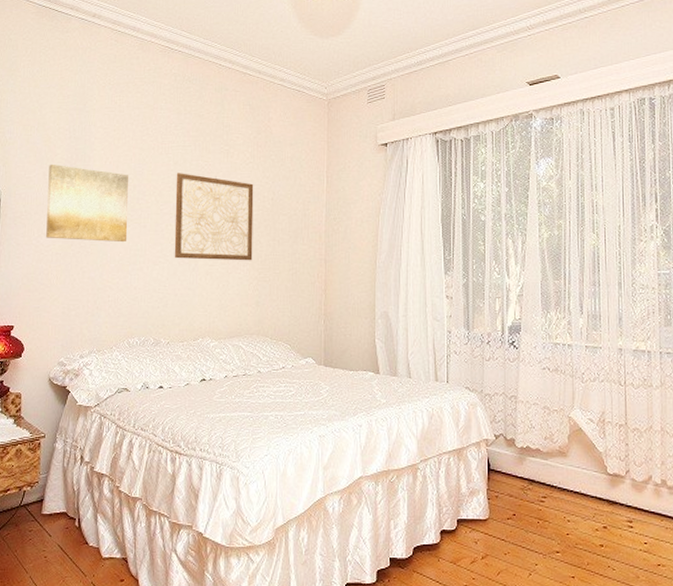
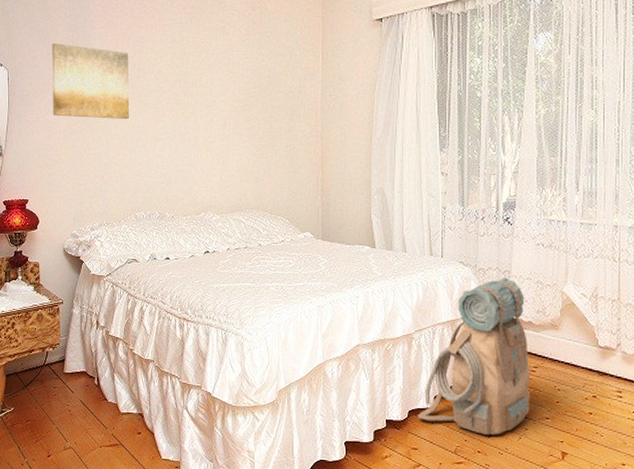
wall art: present [174,173,254,261] -> none [174,50,251,138]
backpack: none [423,402,539,572] -> present [418,277,530,435]

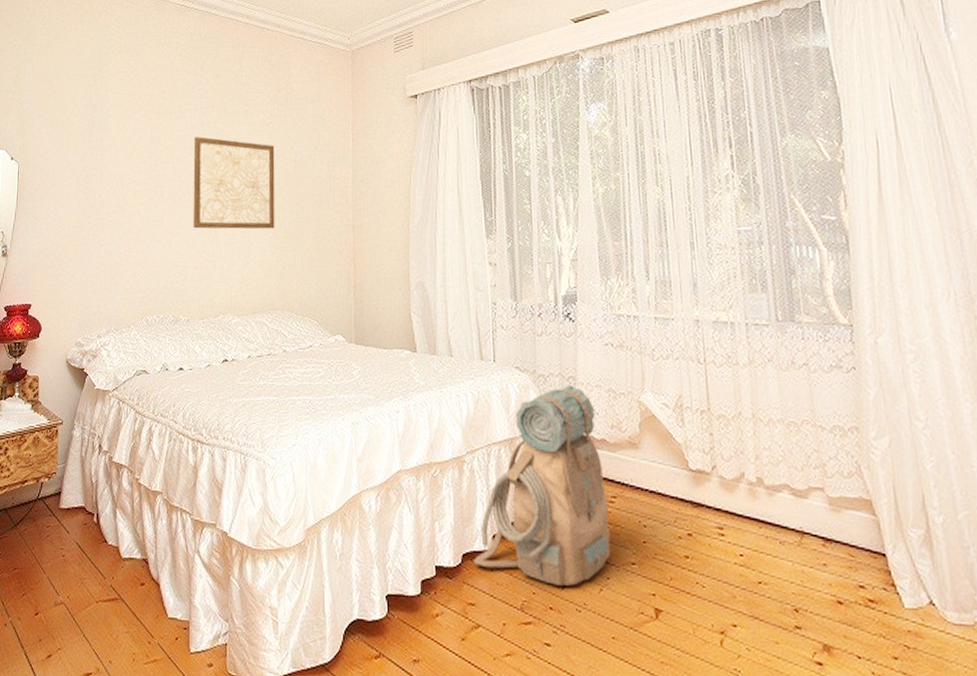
wall art: present [52,42,129,120] -> none [63,133,146,213]
wall art: none [174,50,251,138] -> present [193,137,275,230]

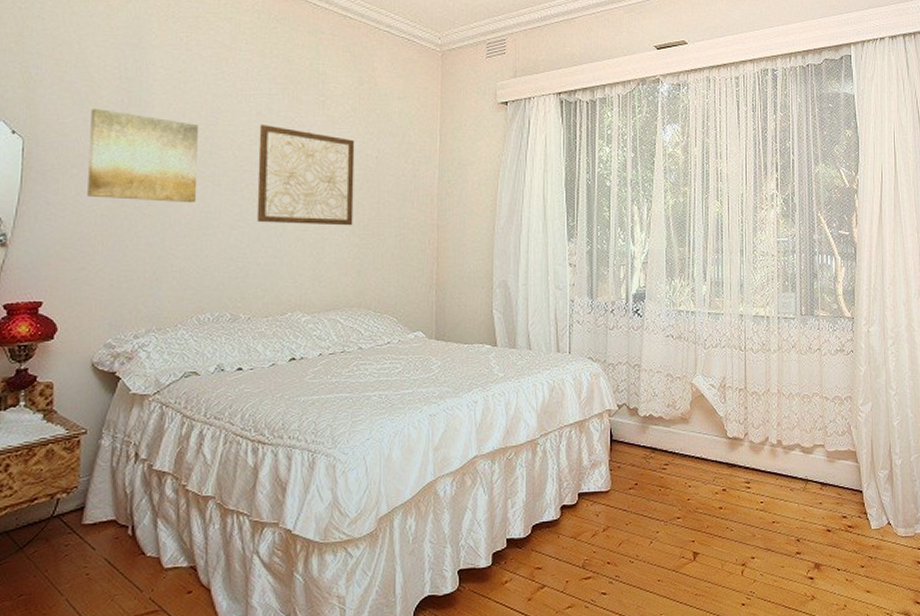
wall art: none [63,133,146,213] -> present [87,108,200,203]
backpack: present [474,384,611,586] -> none [542,371,661,543]

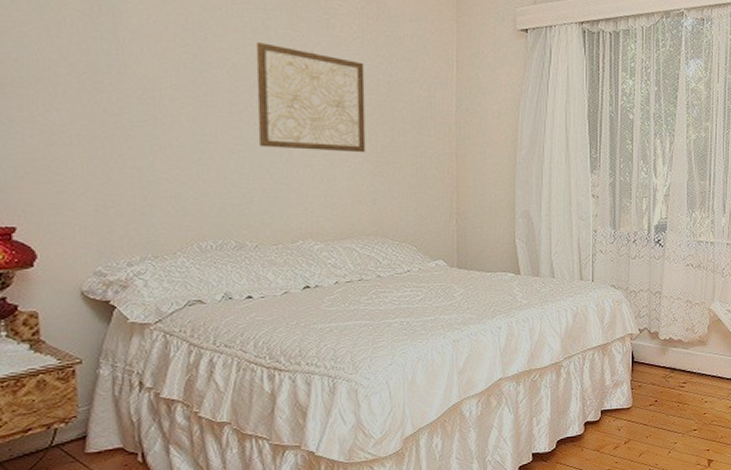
wall art: present [87,108,200,203] -> none [54,15,187,125]

